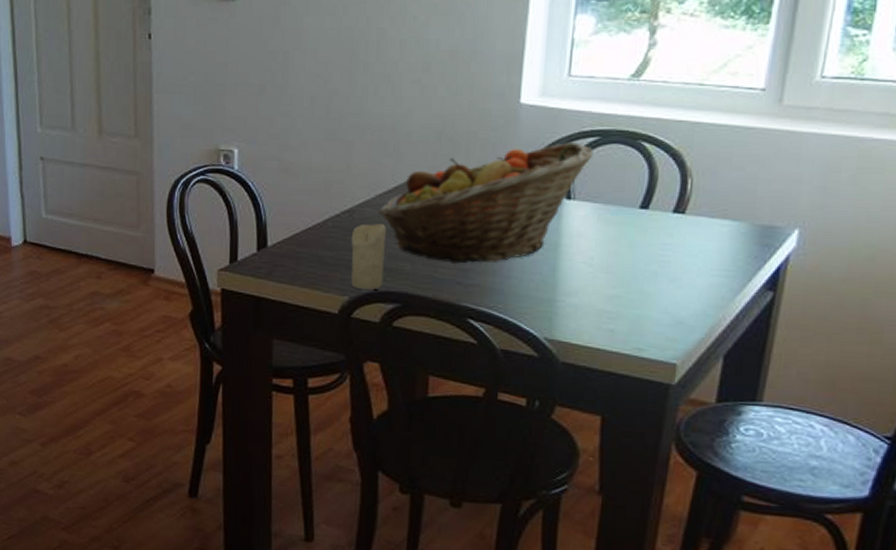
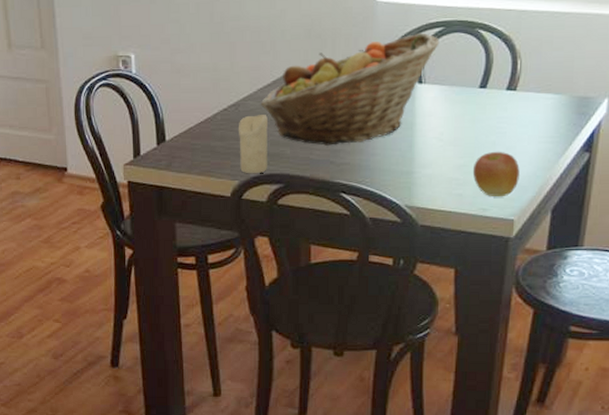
apple: none [627,282,686,337] -> present [472,151,520,197]

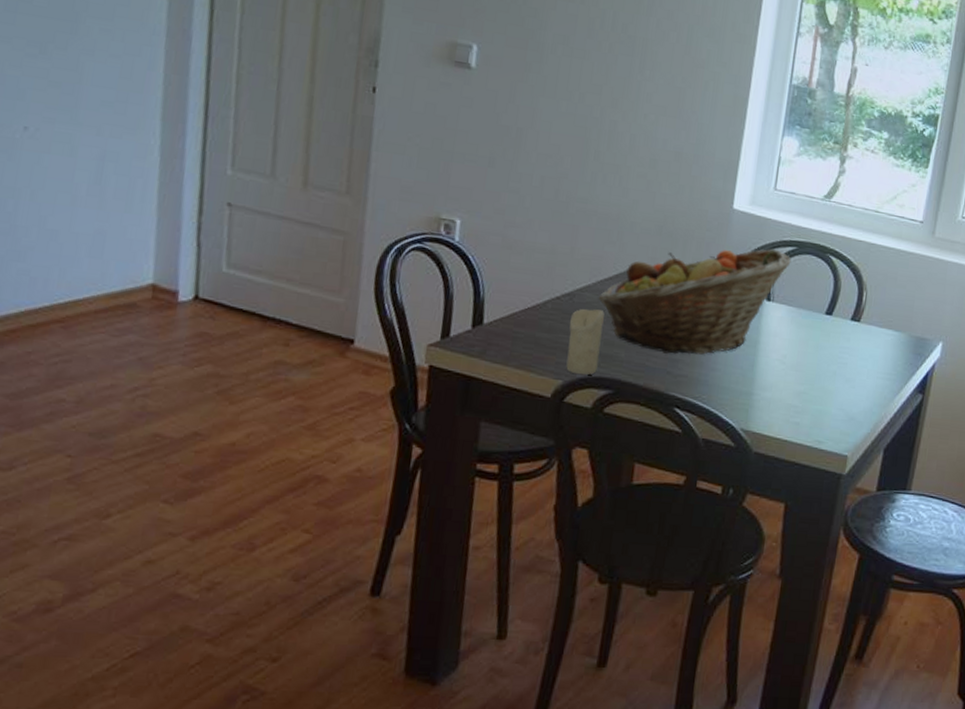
apple: present [472,151,520,197] -> none [811,381,857,431]

